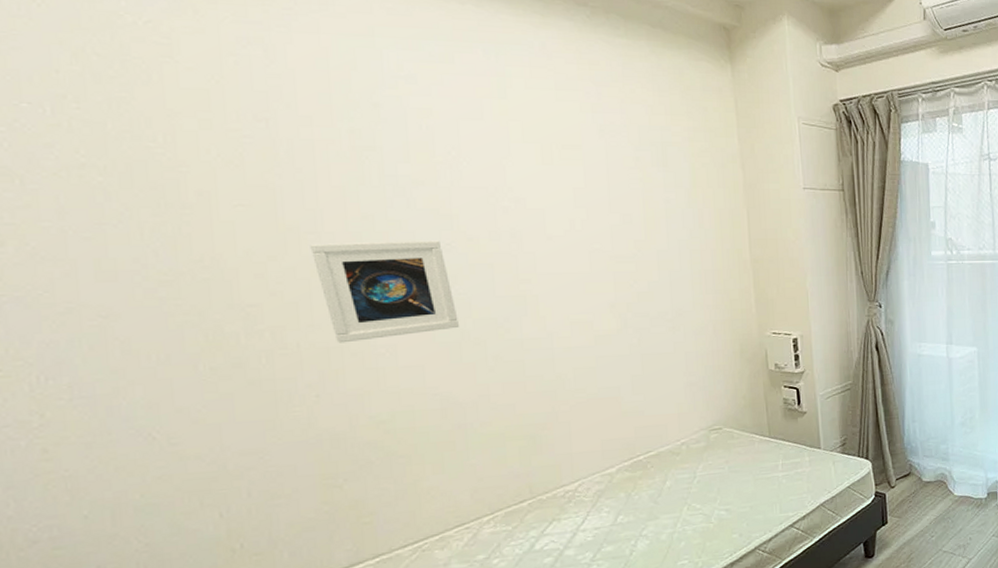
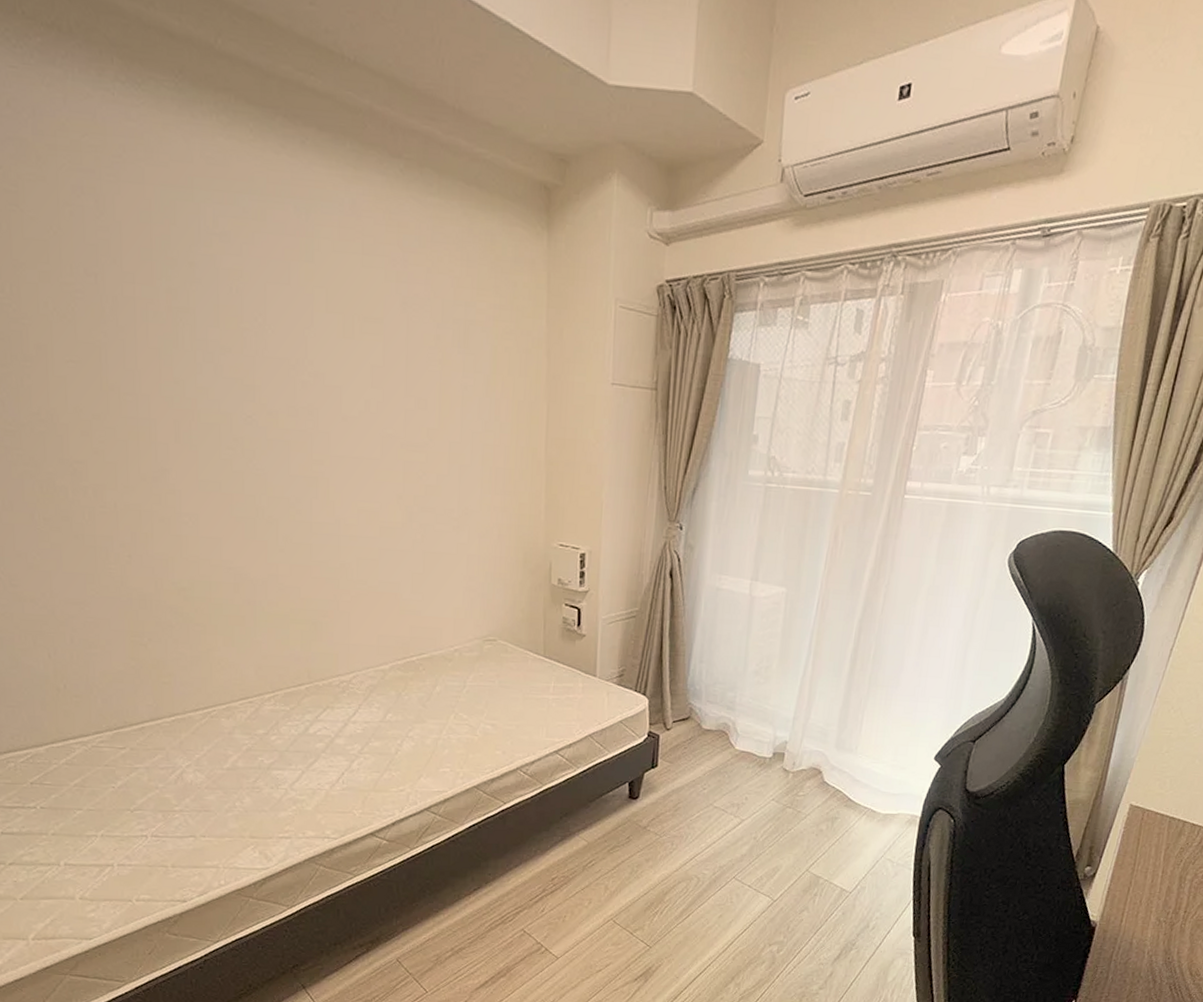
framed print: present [310,240,459,343] -> none [128,405,254,508]

